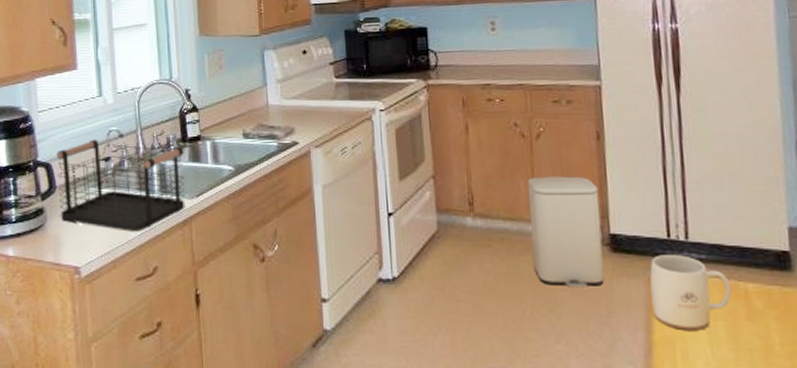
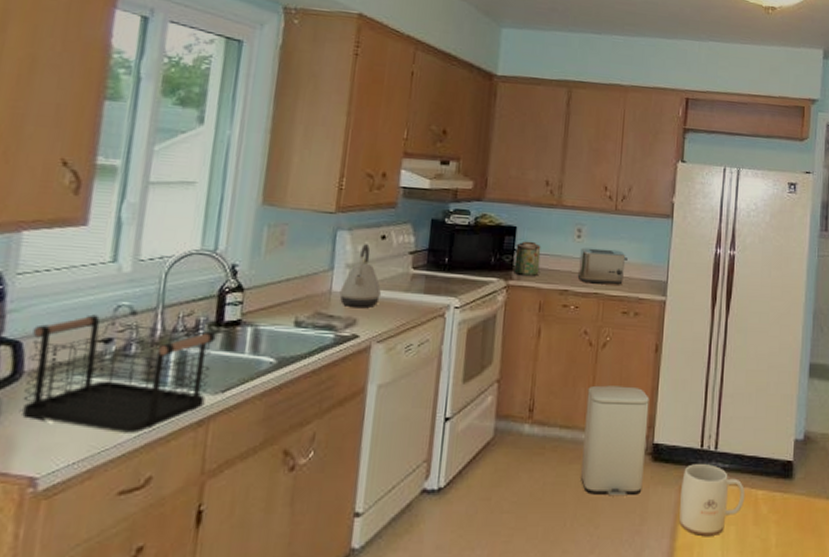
kettle: none [275,60,312,118] -> present [339,244,382,308]
canister: none [429,39,457,75] -> present [514,241,541,277]
toaster: none [496,38,551,75] -> present [577,247,629,285]

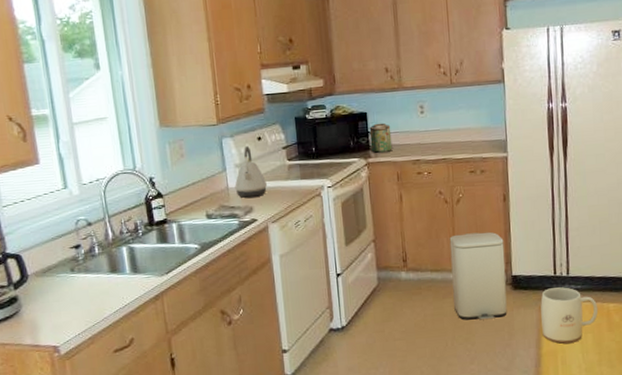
dish rack: present [22,314,217,433] -> none [25,229,156,311]
toaster: present [577,247,629,285] -> none [425,118,469,152]

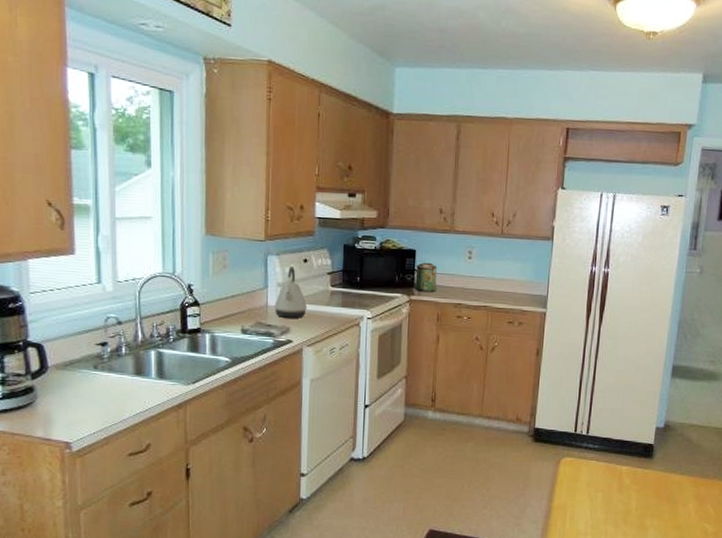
pedal bin: present [449,231,507,320] -> none [475,381,532,468]
mug: present [540,287,599,344] -> none [555,445,612,499]

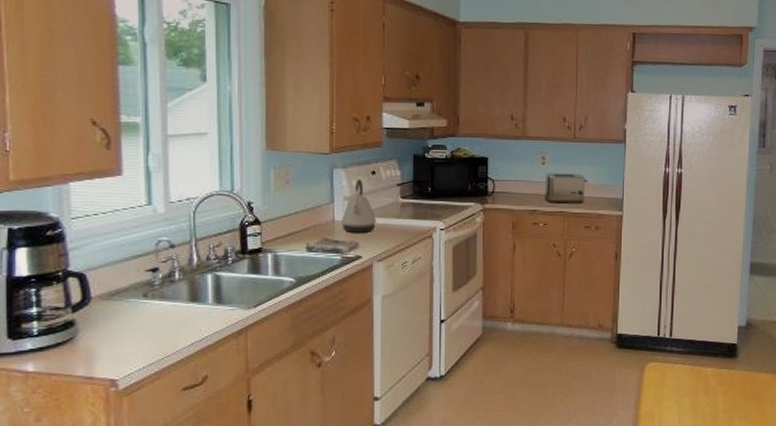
canister: present [415,262,438,293] -> none [488,169,511,200]
toaster: none [469,267,514,299] -> present [544,173,588,204]

